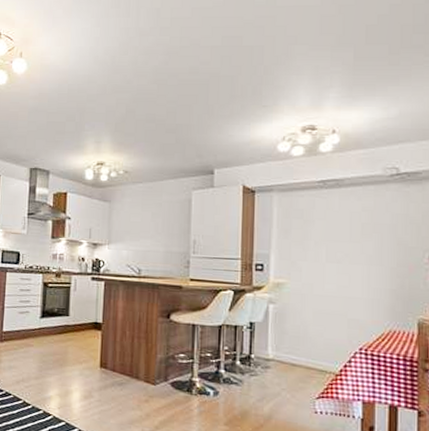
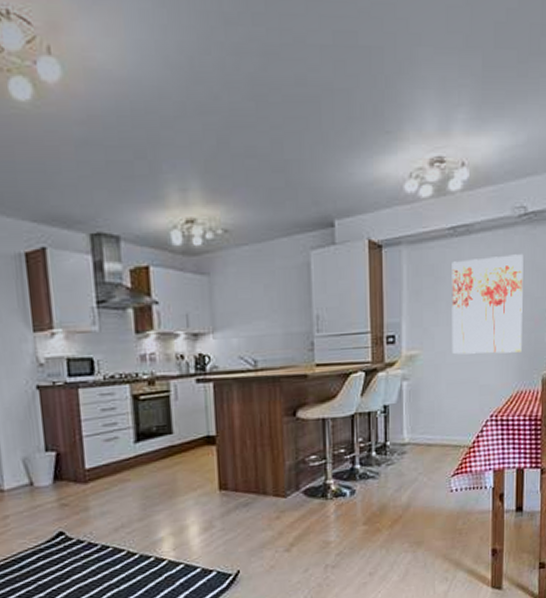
wall art: none [319,207,396,294] -> present [452,254,524,355]

